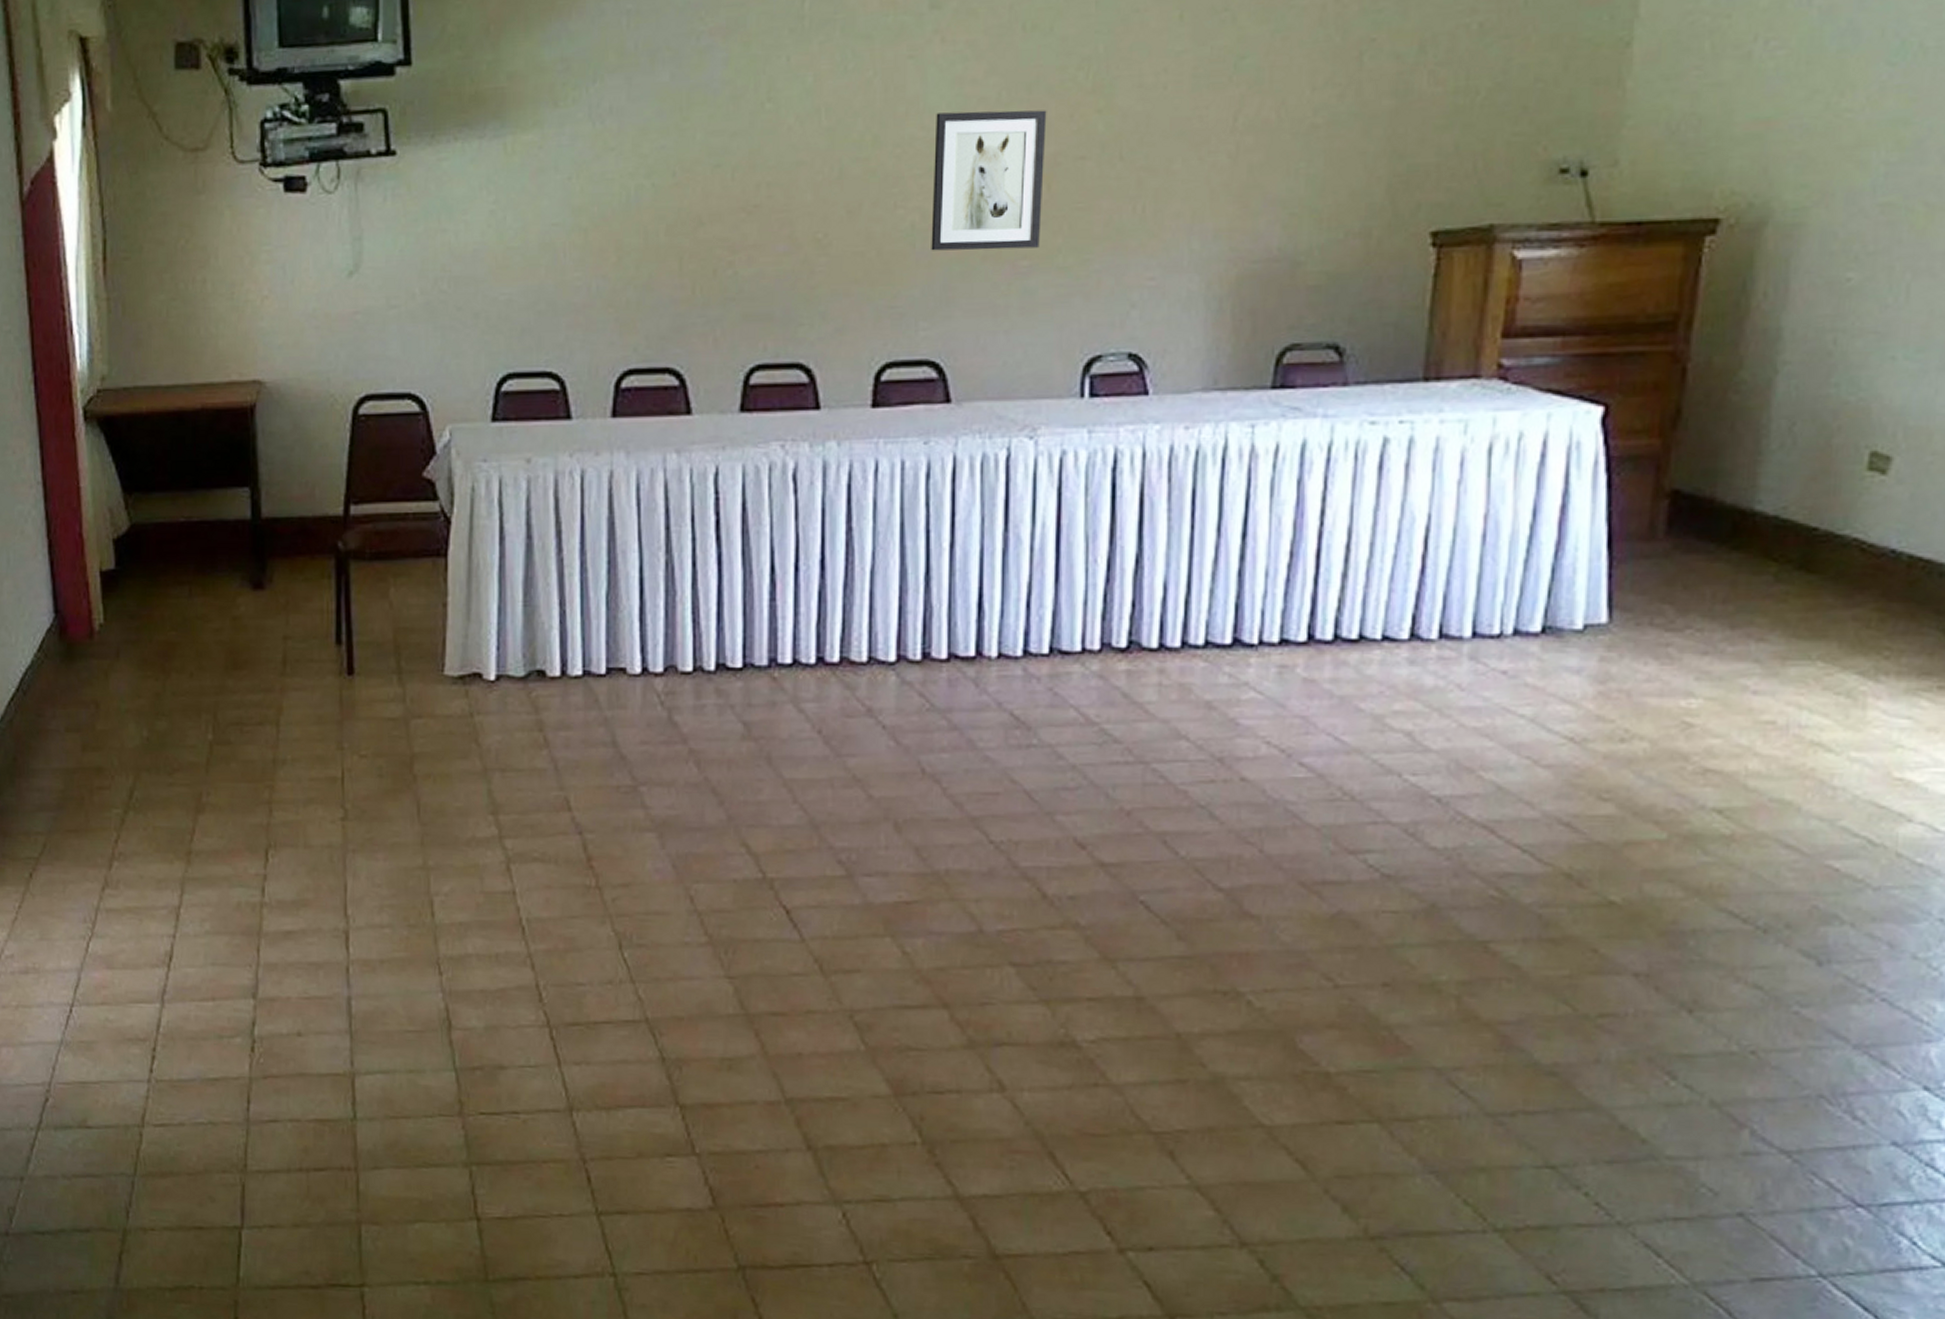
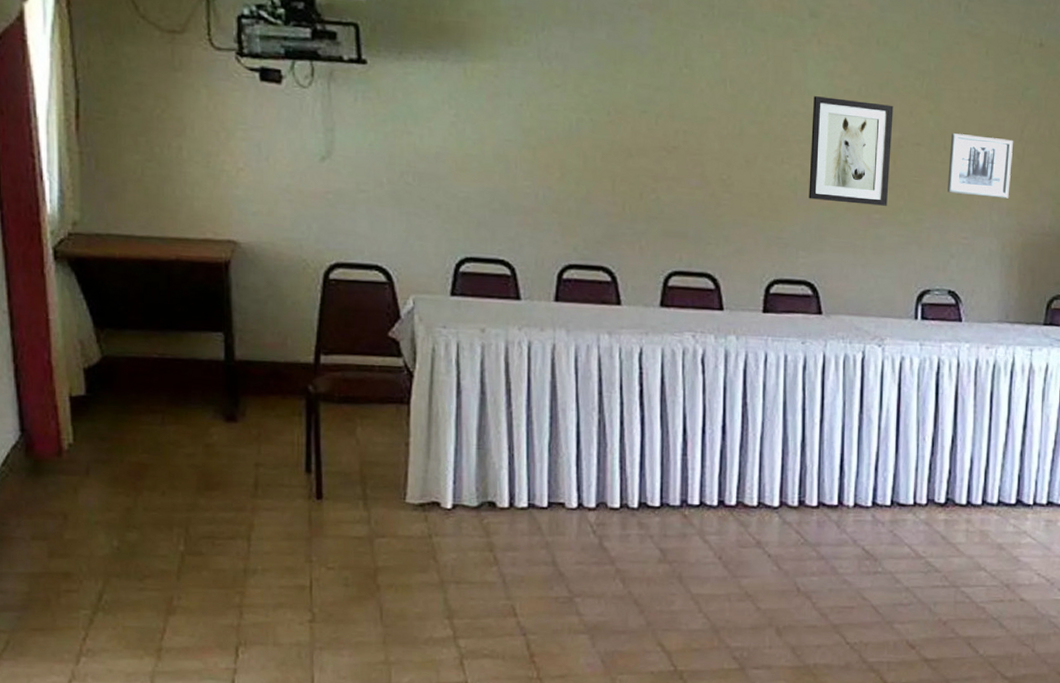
wall art: none [1126,132,1223,219] -> present [948,133,1014,199]

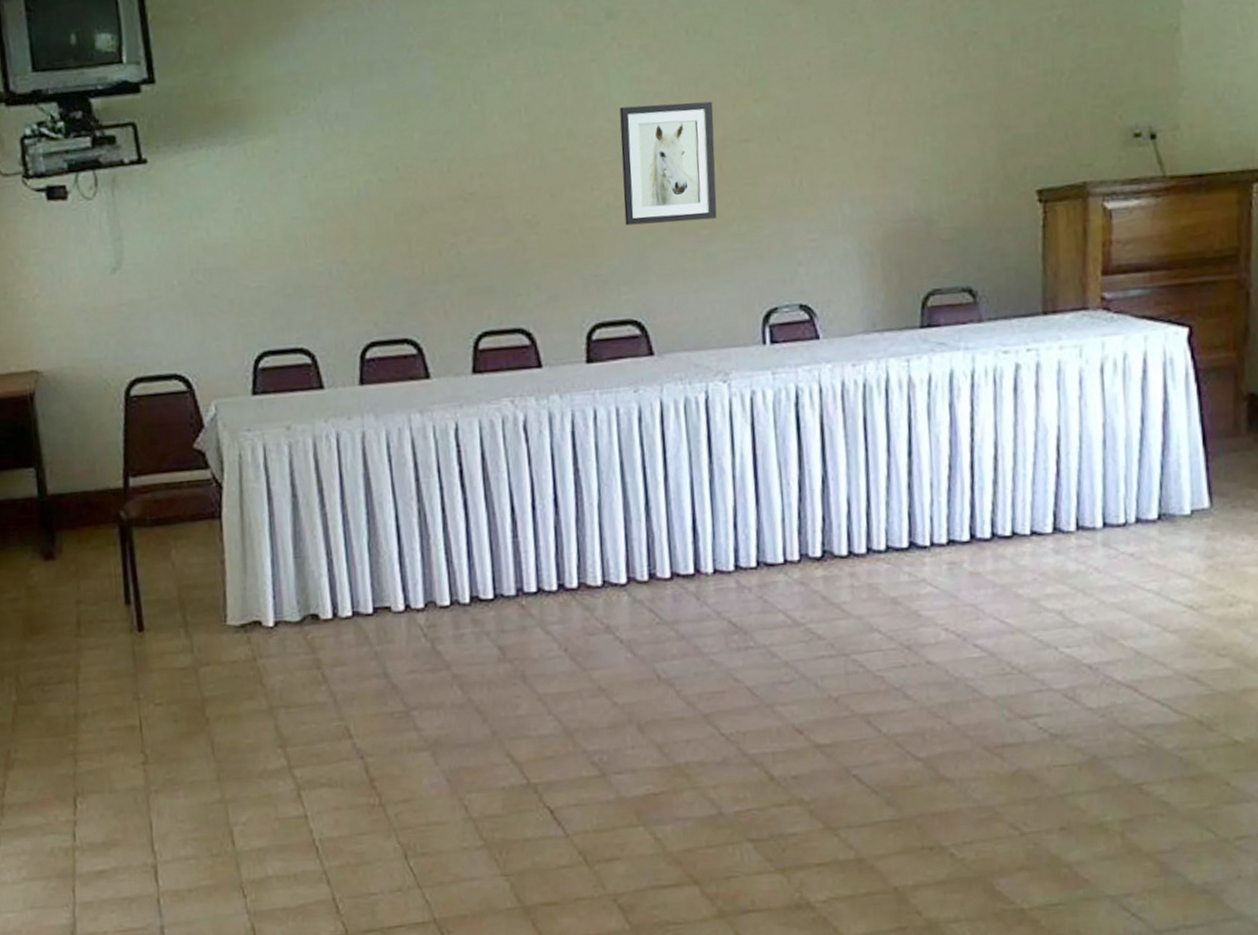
wall art: present [948,133,1014,199] -> none [784,115,861,191]

